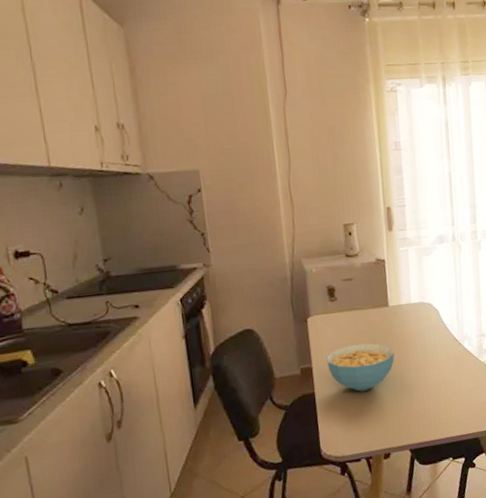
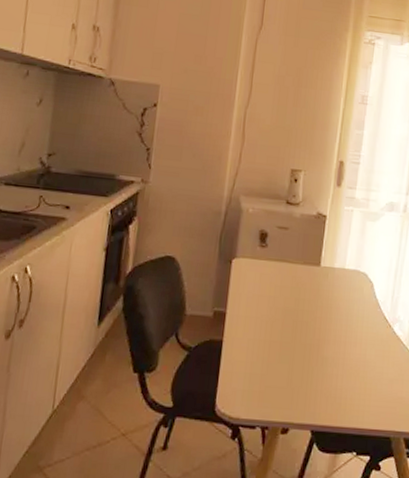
cereal bowl: present [326,343,395,392] -> none [242,298,316,352]

